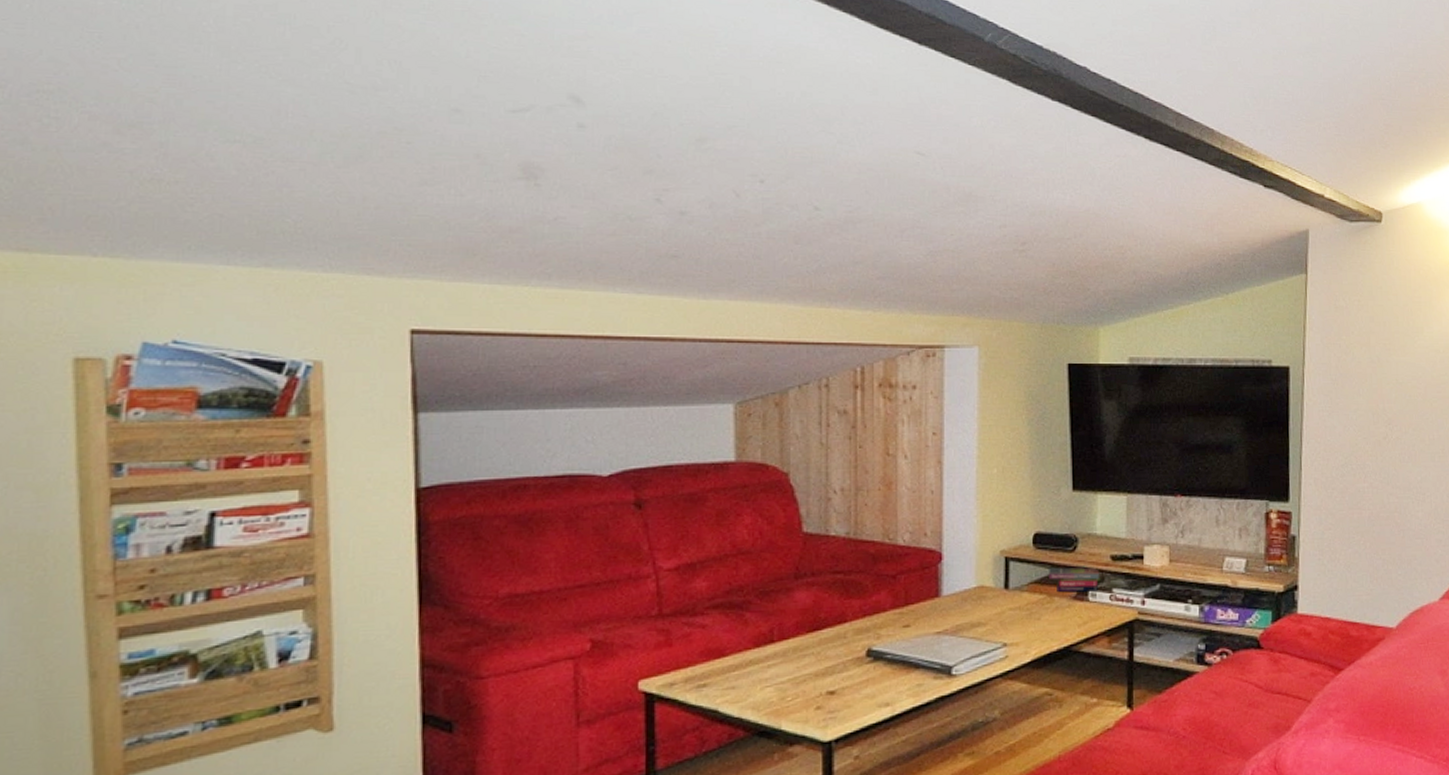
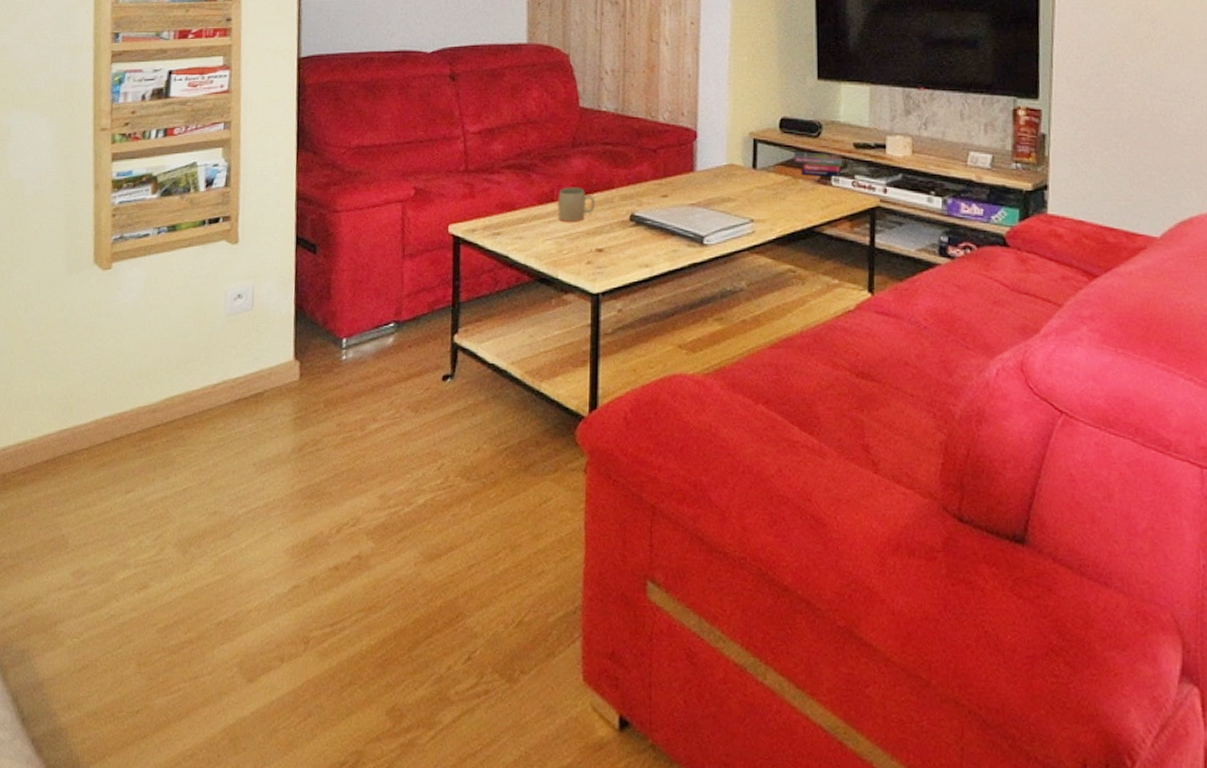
mug: none [779,624,825,665] -> present [558,187,596,222]

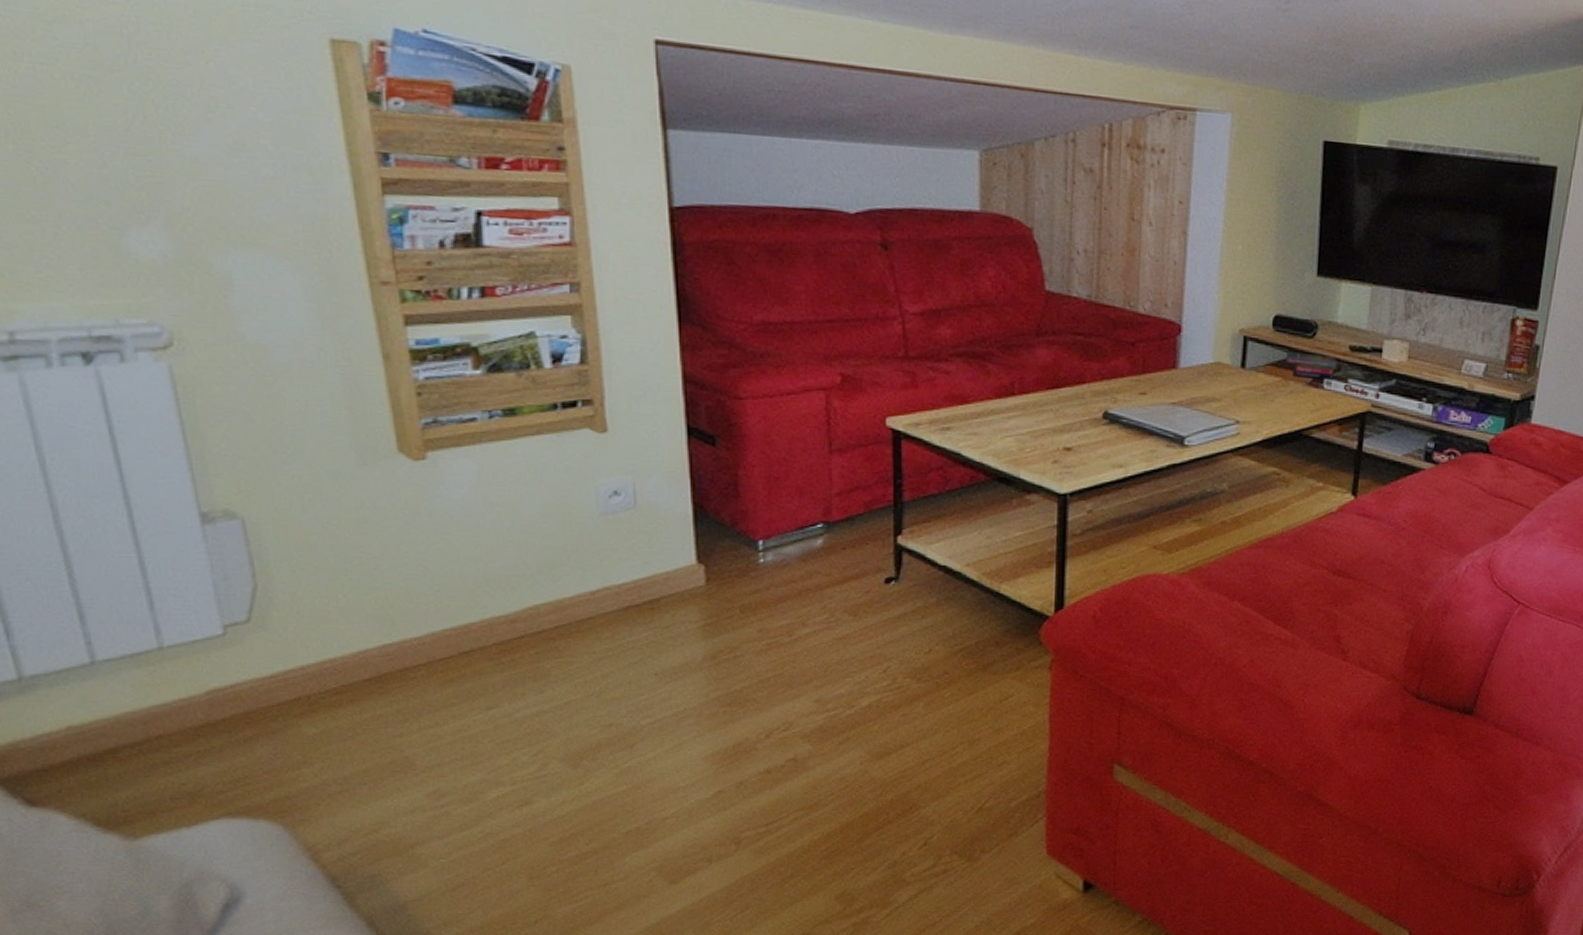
mug: present [558,187,596,222] -> none [1019,380,1064,418]

